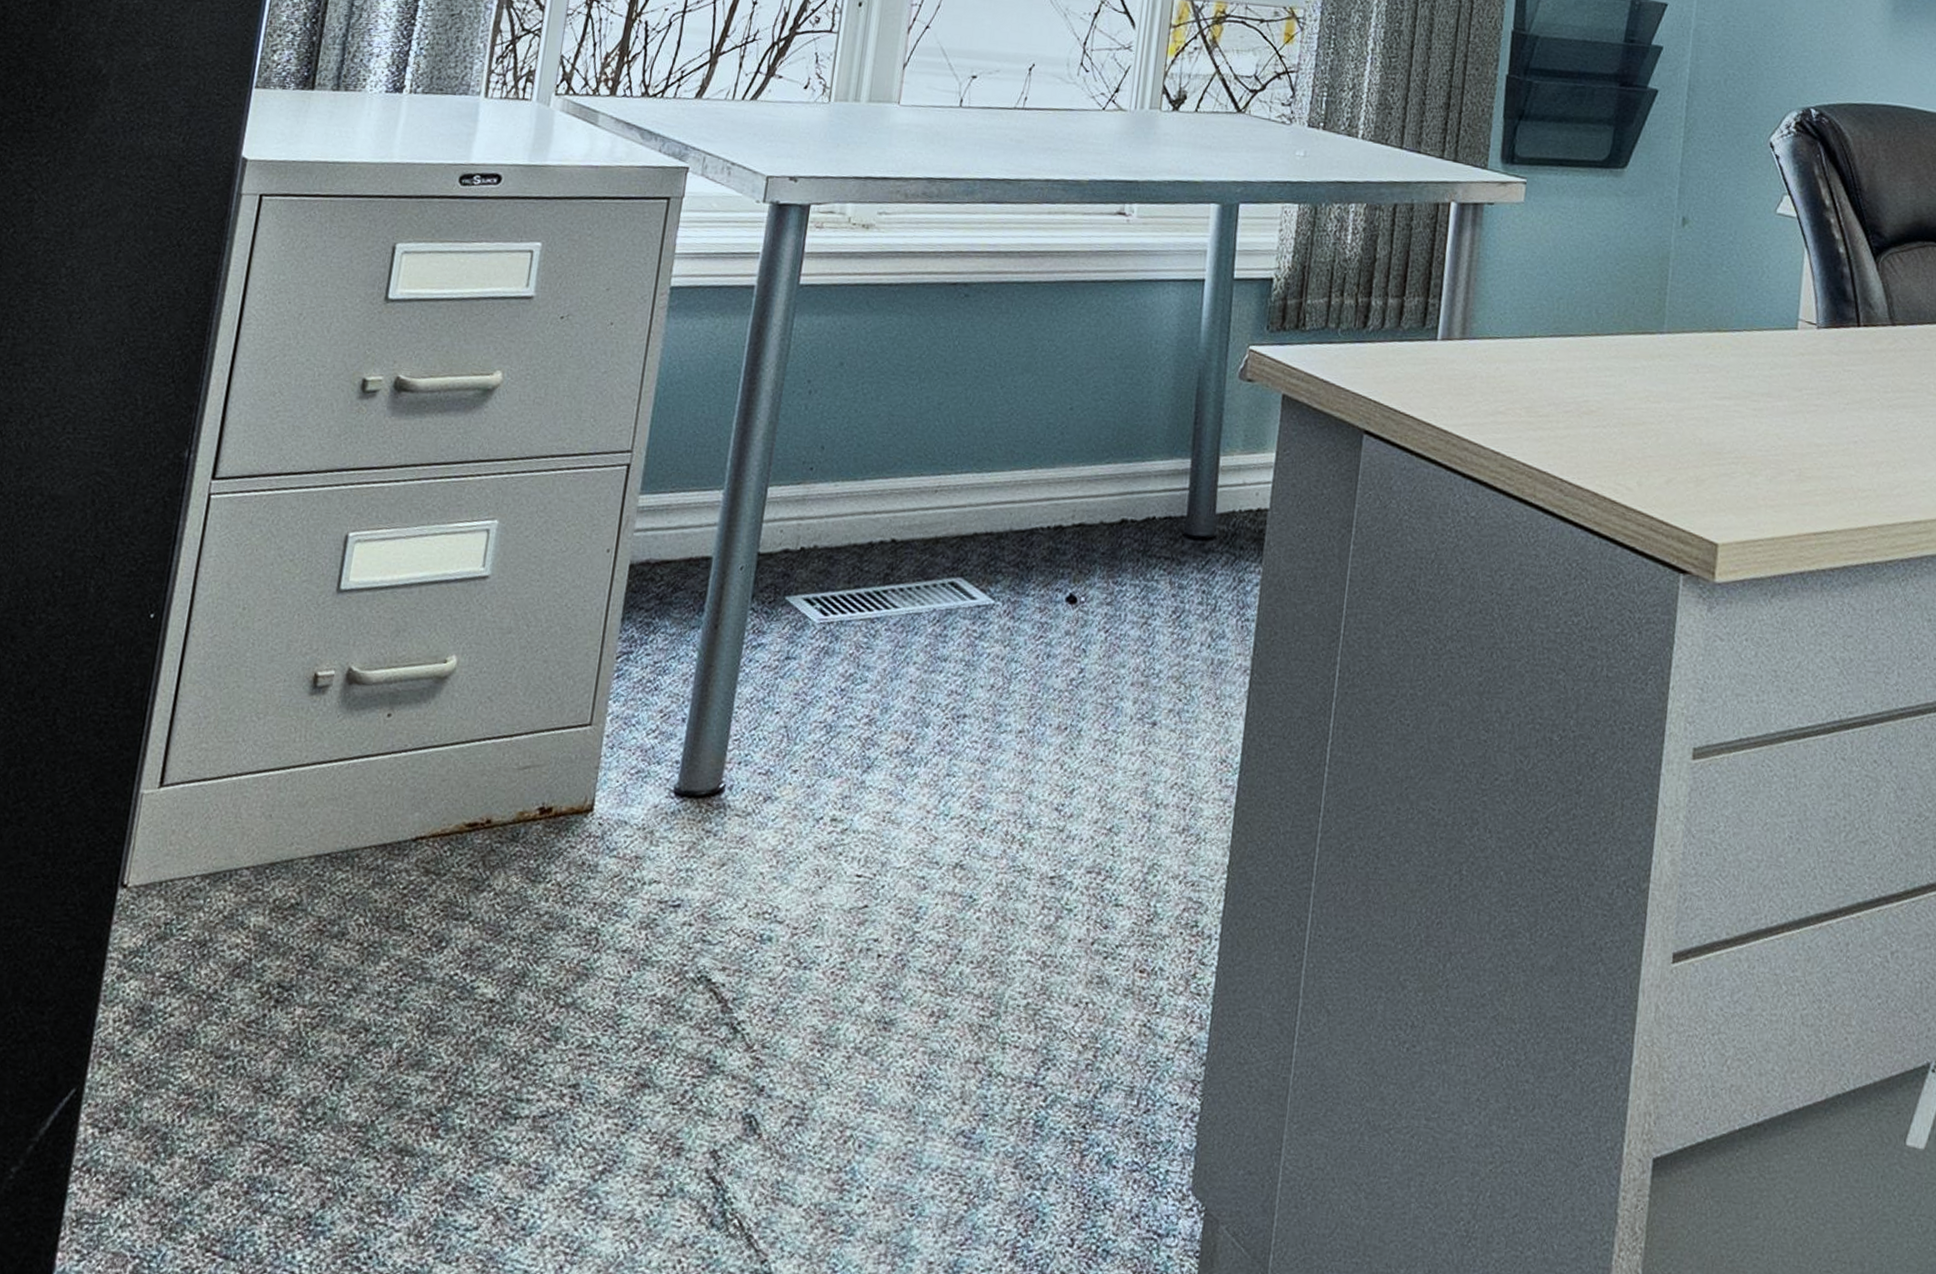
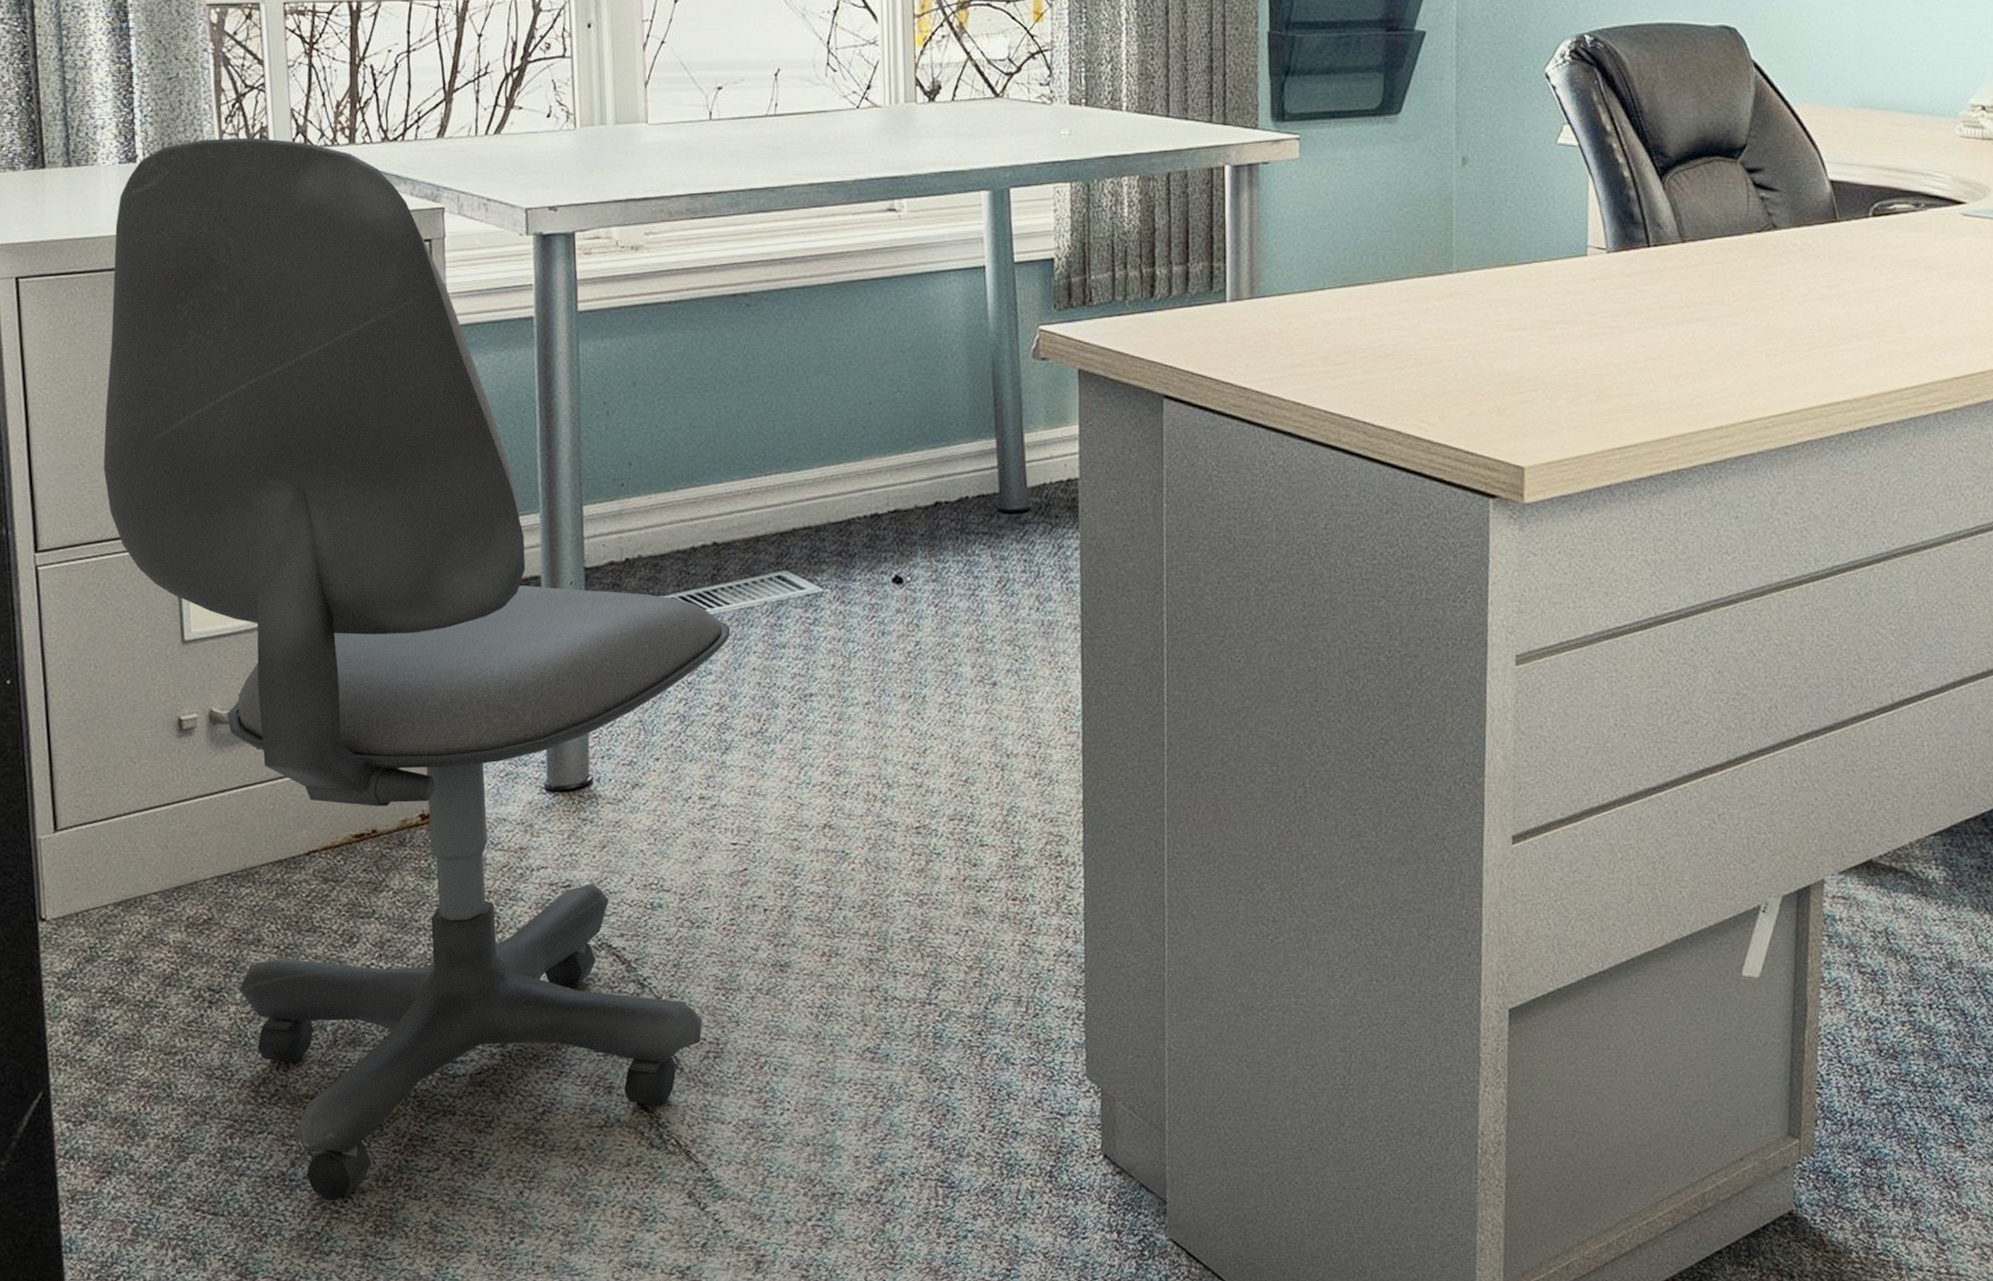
office chair: none [296,77,894,1254] -> present [103,137,731,1200]

